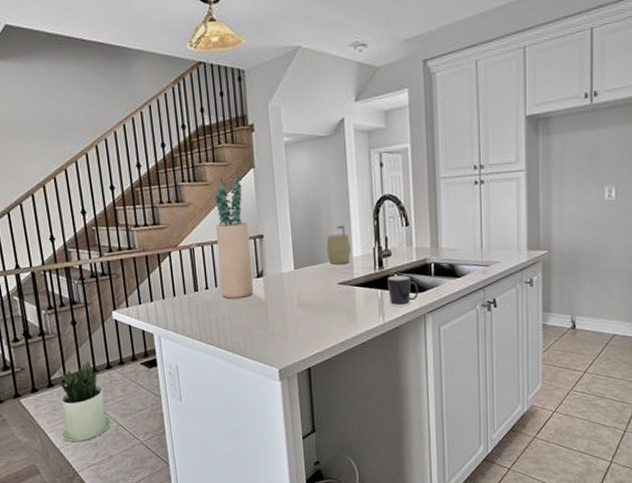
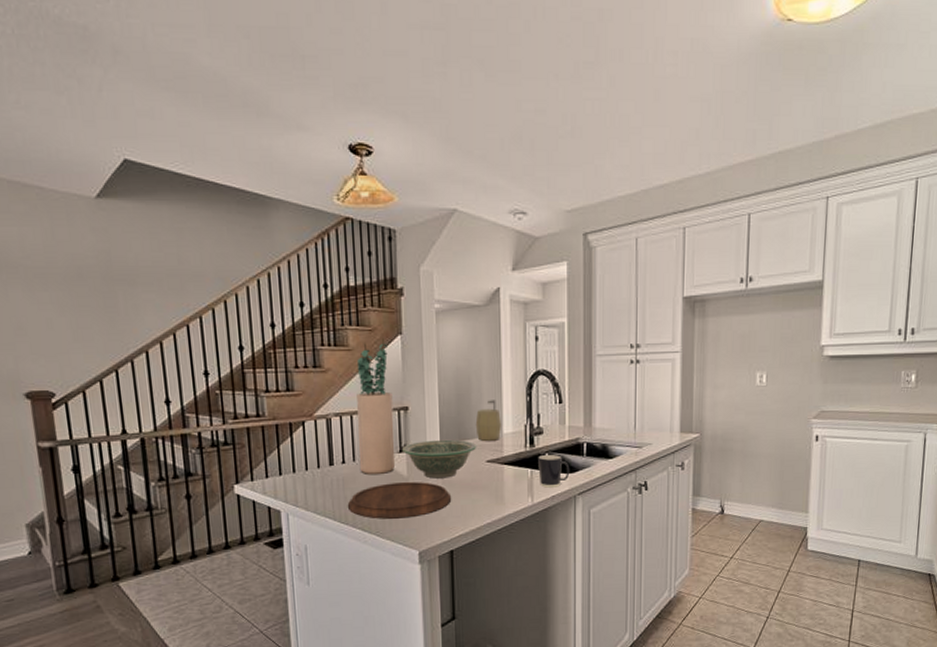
planter: present [55,361,112,443] -> none [163,540,228,632]
cutting board: none [213,304,307,340] -> present [348,482,452,519]
bowl: none [258,264,329,301] -> present [401,439,477,479]

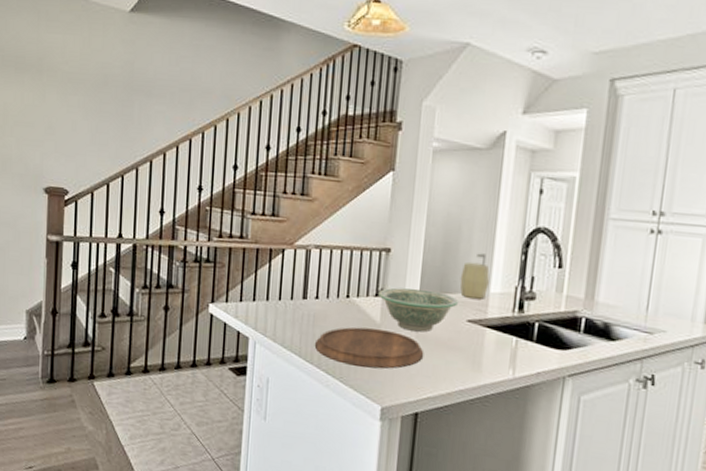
vase: present [356,337,395,474] -> none [332,171,378,317]
mug: present [538,454,570,488] -> none [524,323,562,364]

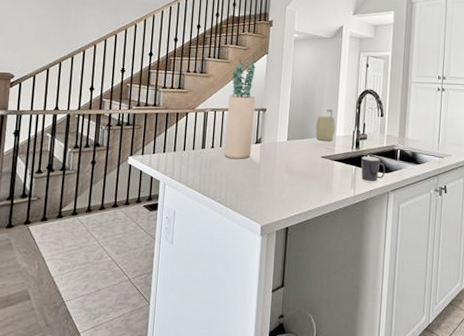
cutting board: present [315,327,424,369] -> none [211,167,292,197]
vase: none [332,171,378,317] -> present [224,55,256,159]
bowl: present [377,287,459,332] -> none [257,136,315,167]
mug: none [524,323,562,364] -> present [361,155,386,184]

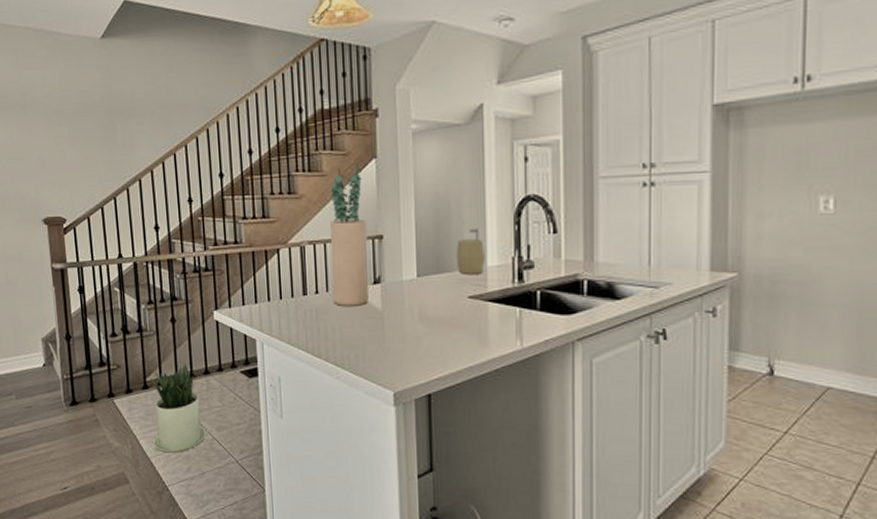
planter: none [59,198,108,273] -> present [150,363,207,453]
mug: present [361,155,386,184] -> none [528,291,567,331]

